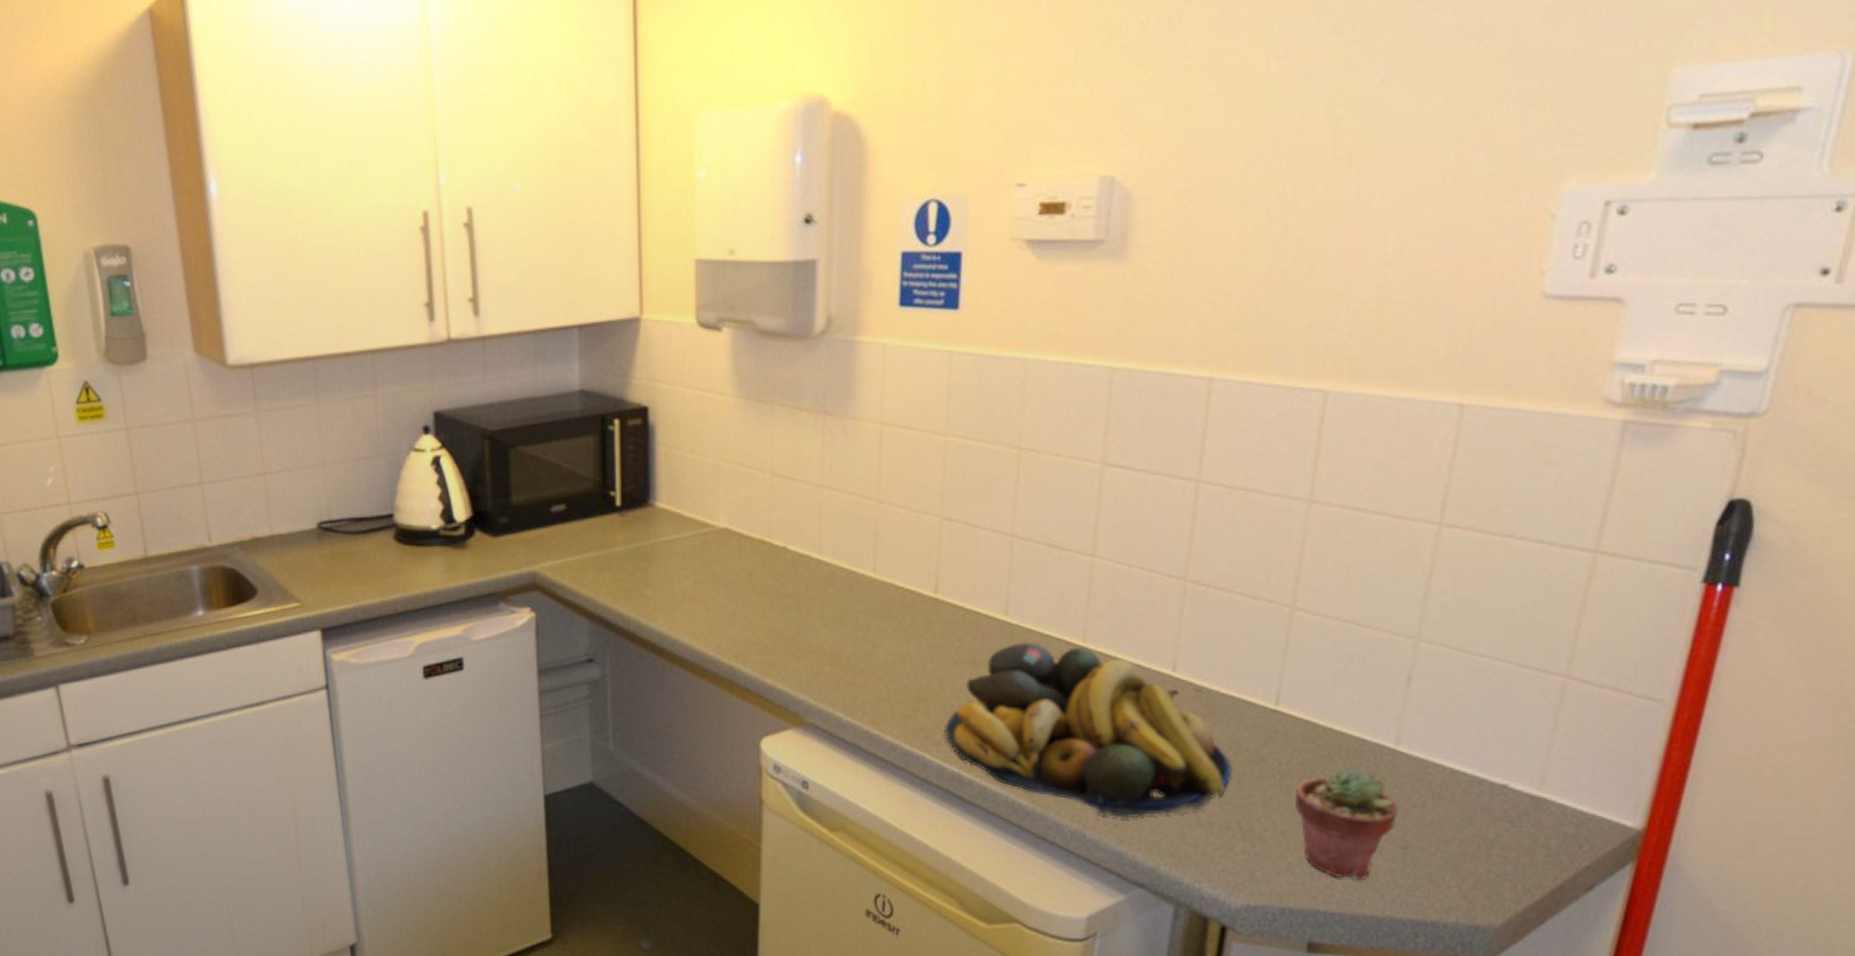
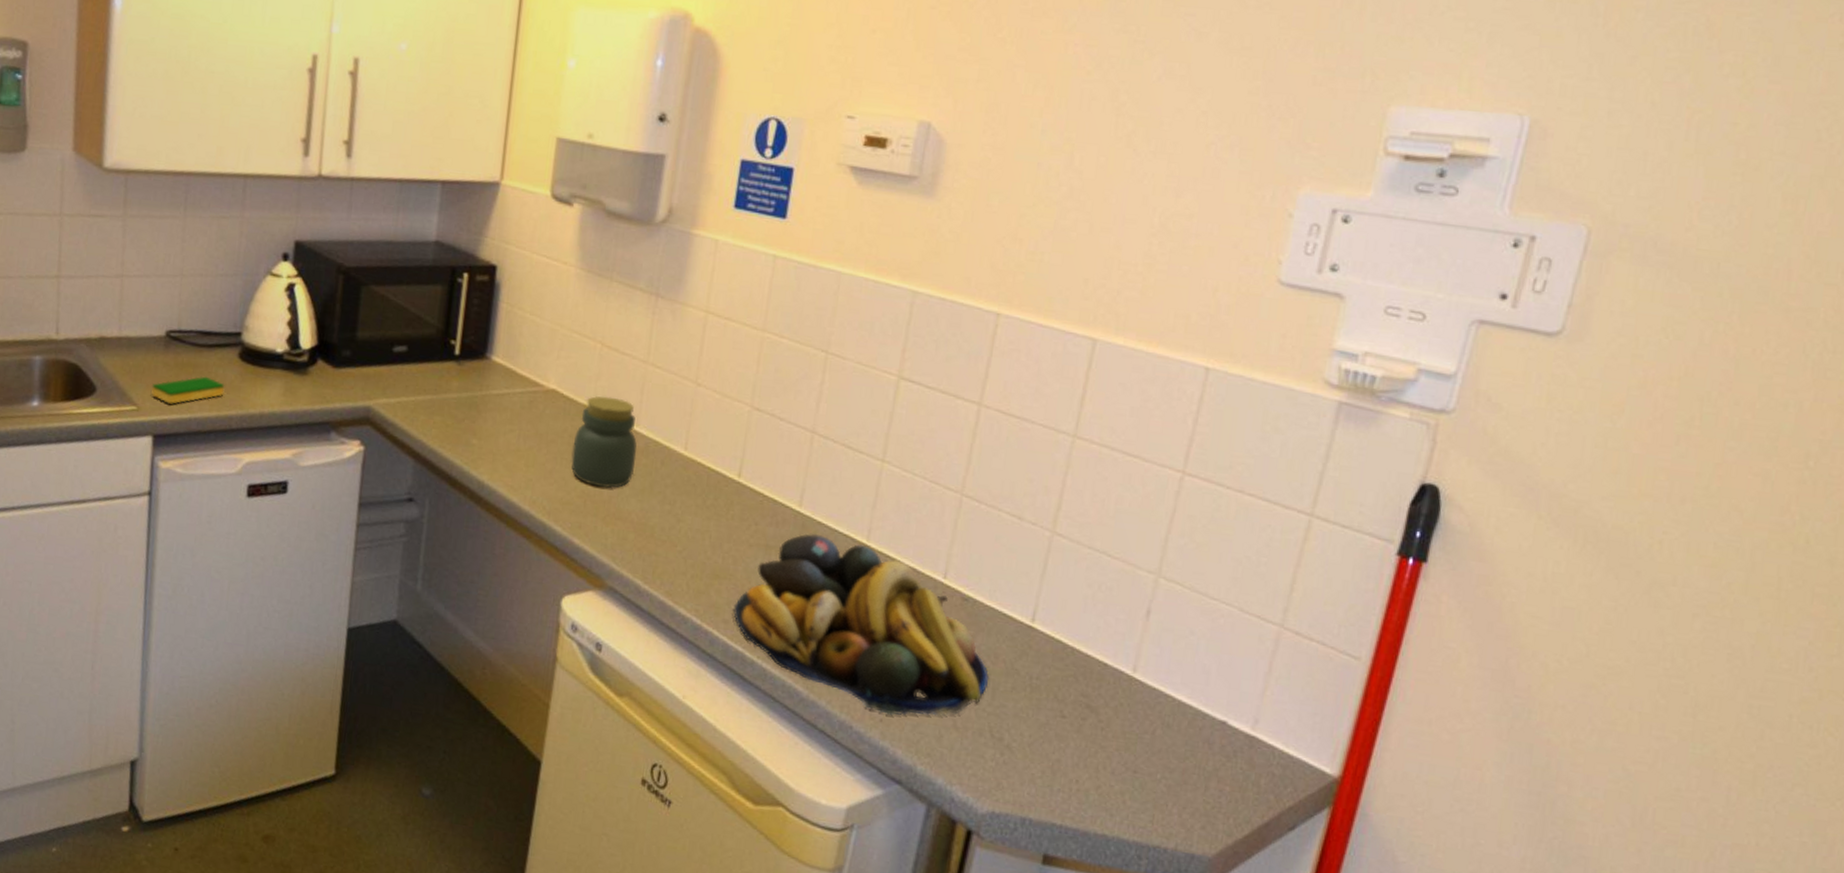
dish sponge: none [311,563,385,596] -> present [151,376,225,404]
jar: none [753,527,822,623] -> present [571,396,637,489]
potted succulent: present [1295,767,1399,881] -> none [1041,688,1132,800]

